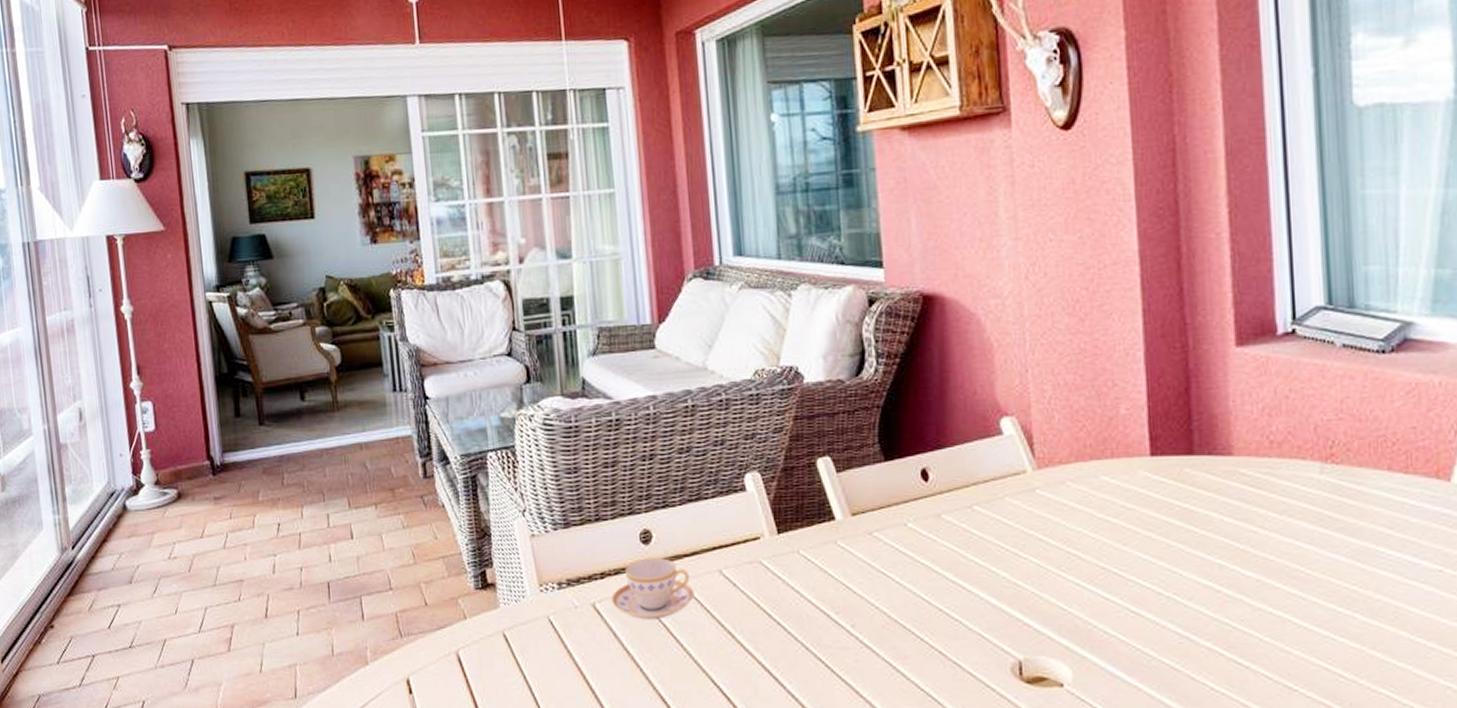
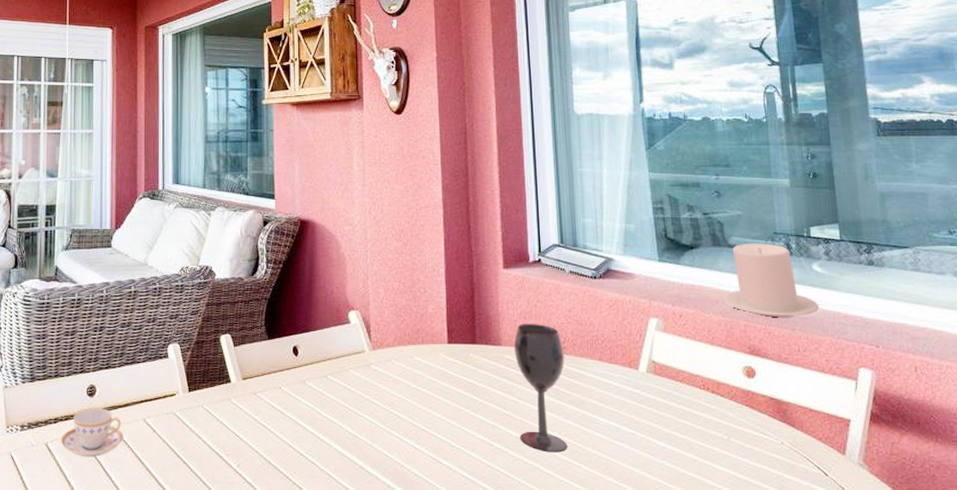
wine glass: none [1253,423,1336,599] -> present [514,324,568,453]

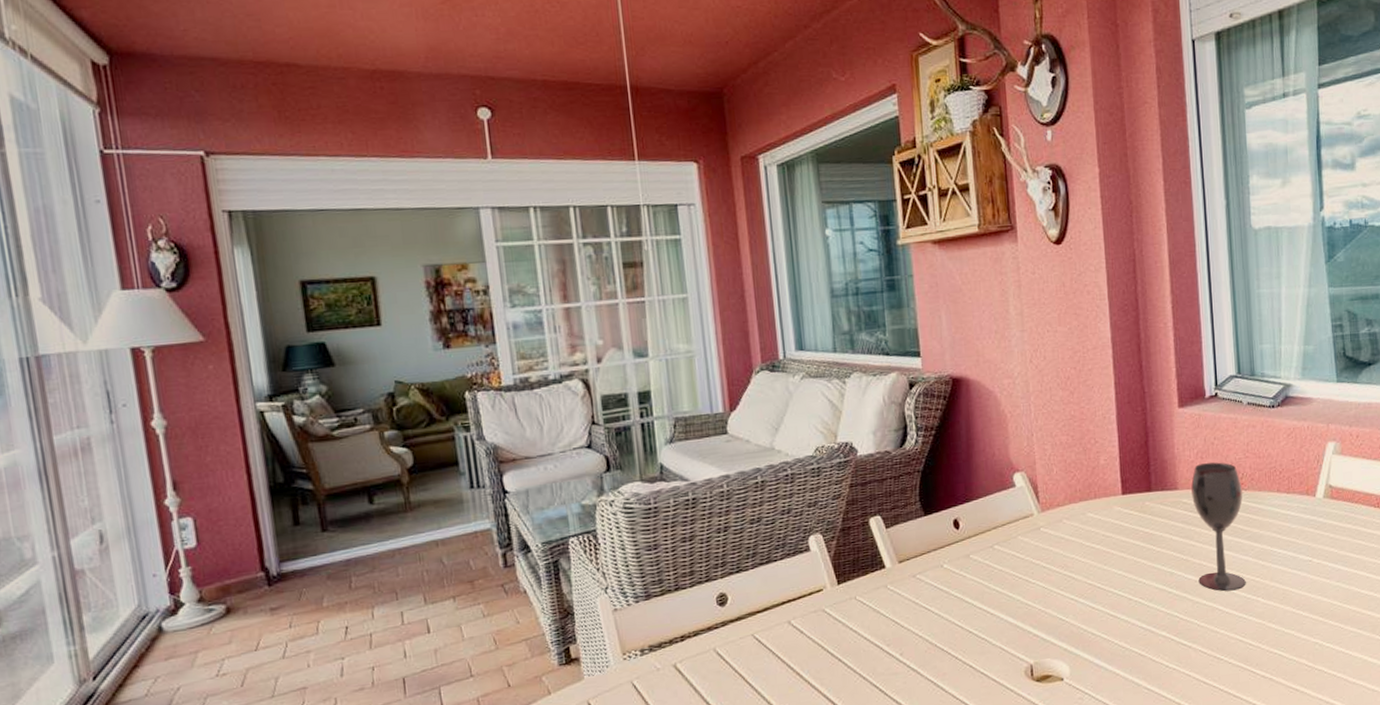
teacup: present [60,408,124,457] -> none [691,616,767,672]

